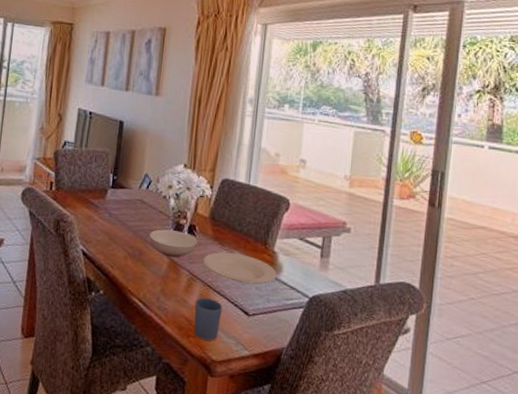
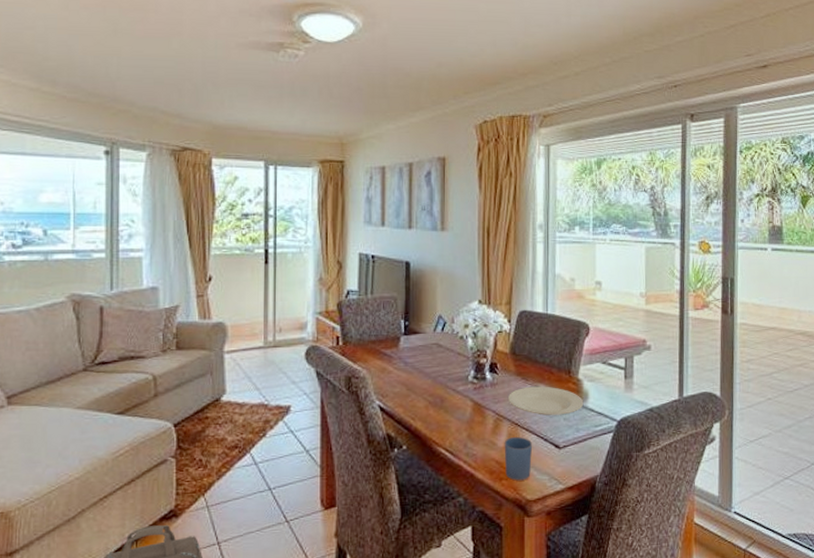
bowl: present [149,229,197,258] -> none [450,371,500,400]

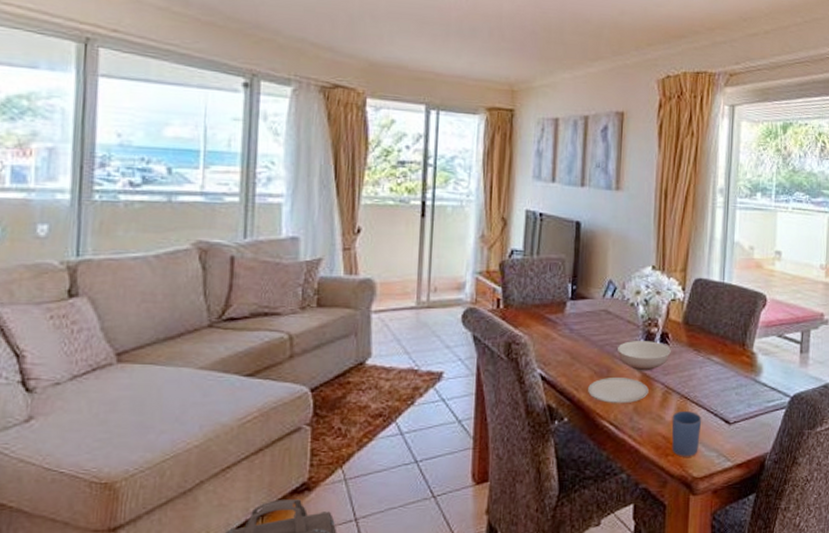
plate: none [424,407,481,432] -> present [588,378,649,404]
bowl: none [450,371,500,400] -> present [618,341,671,371]
plate: present [507,386,584,416] -> none [678,358,757,389]

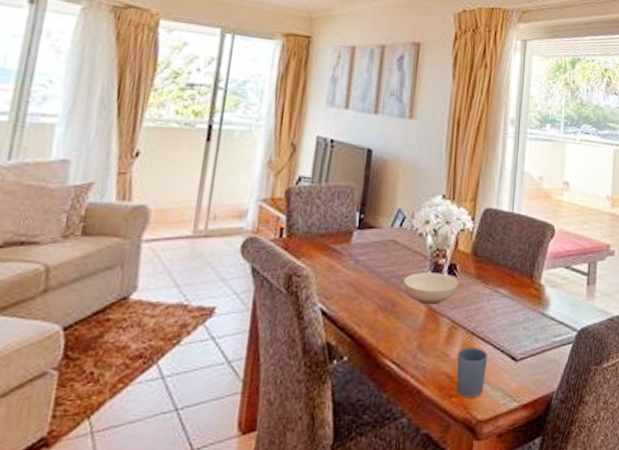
plate: present [588,378,649,404] -> none [371,312,434,341]

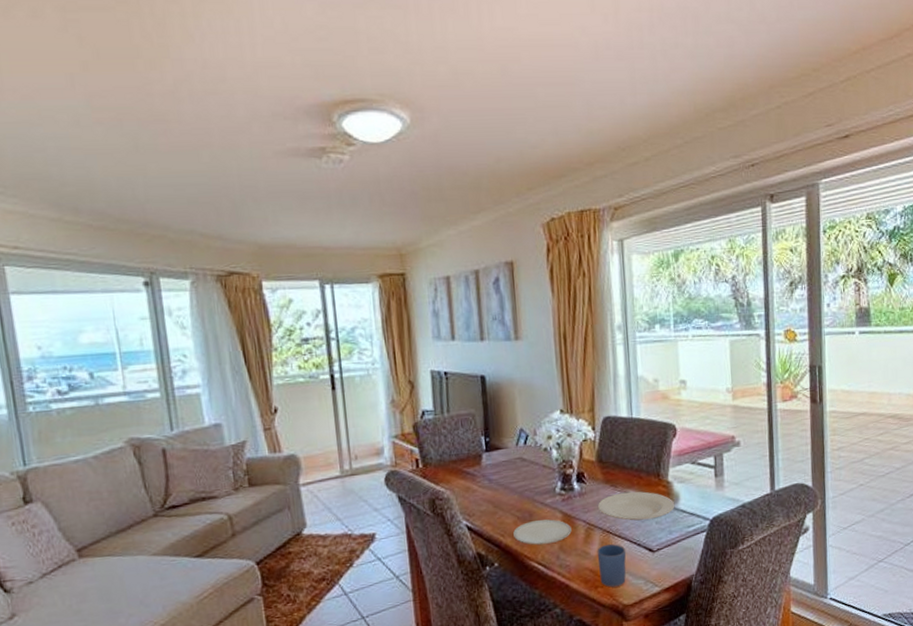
plate: none [371,312,434,341] -> present [513,519,572,545]
bowl: present [404,273,459,305] -> none [537,482,589,512]
plate: none [465,291,545,324] -> present [597,491,675,521]

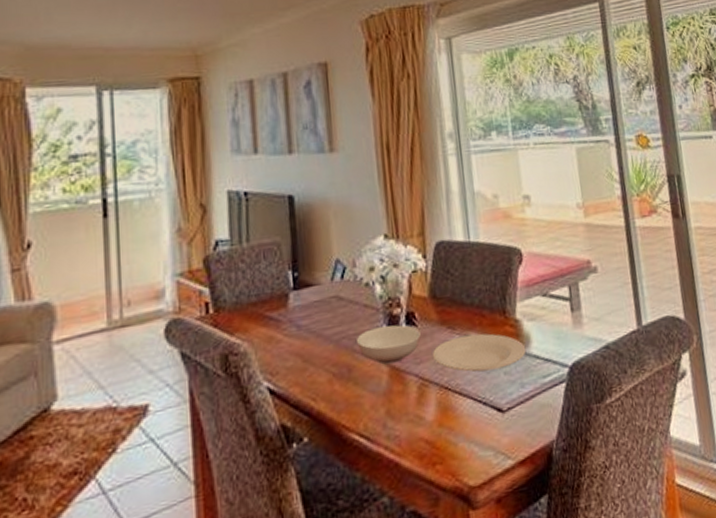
plate: present [513,519,572,545] -> none [328,374,401,411]
bowl: none [537,482,589,512] -> present [357,324,421,365]
mug: present [597,544,626,588] -> none [433,404,471,464]

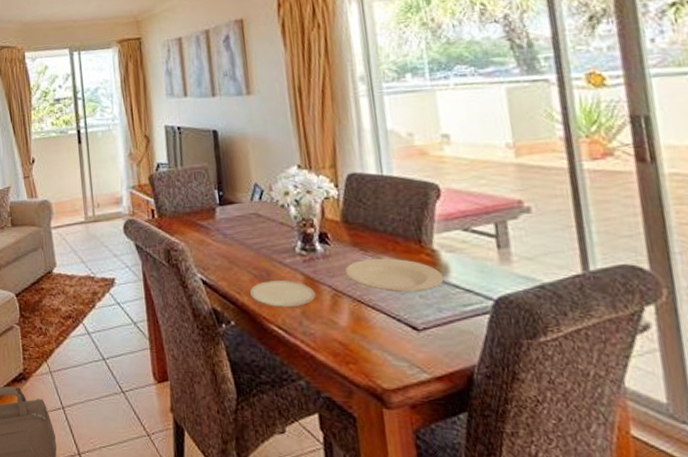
plate: none [328,374,401,411] -> present [250,281,316,308]
bowl: present [357,324,421,365] -> none [274,242,334,274]

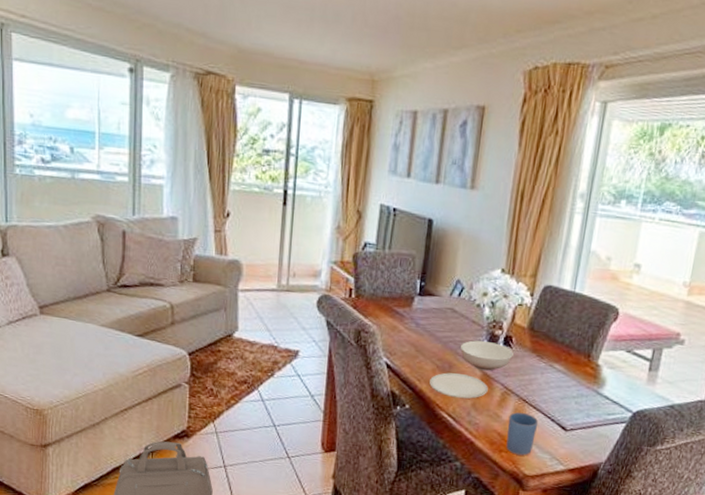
bowl: none [274,242,334,274] -> present [460,340,514,371]
plate: present [344,258,444,292] -> none [518,364,600,399]
mug: none [346,316,385,366] -> present [506,412,539,456]

